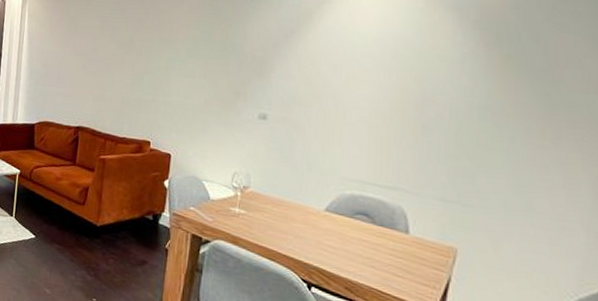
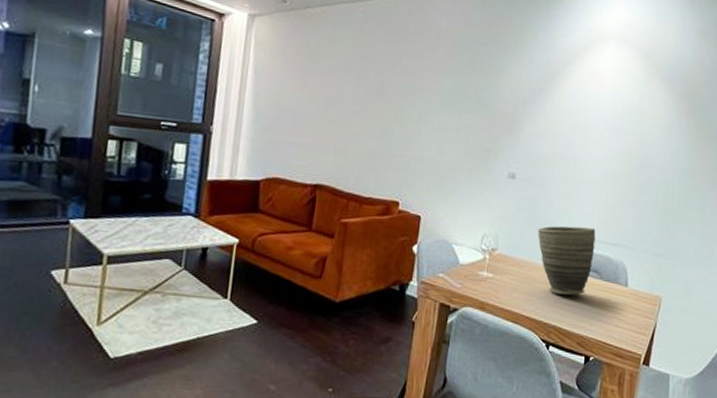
vase: none [294,166,365,238] -> present [538,226,596,295]

